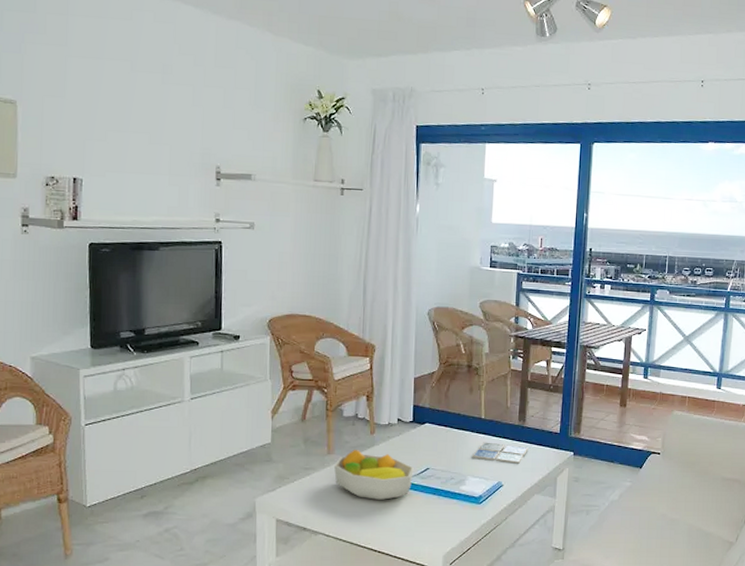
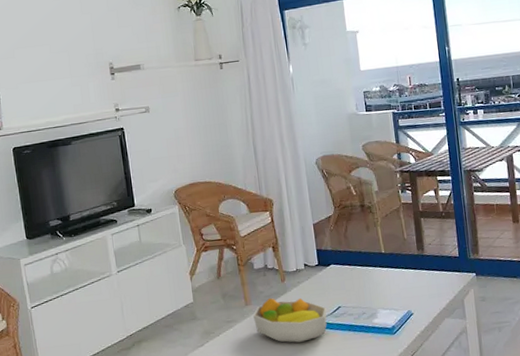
drink coaster: present [472,442,529,464] -> none [378,274,432,292]

